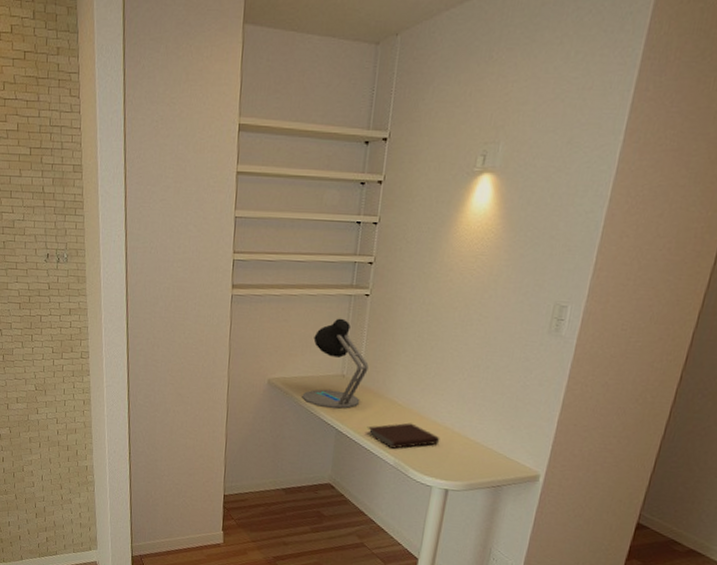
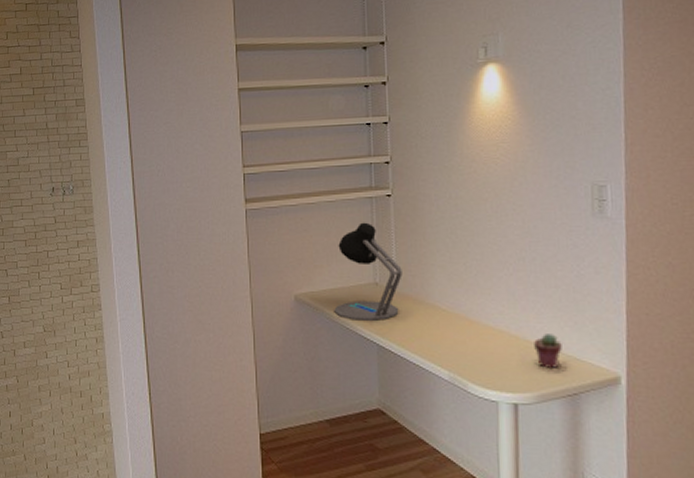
notebook: present [366,422,440,449] -> none [411,329,497,361]
potted succulent: none [472,433,497,463] -> present [534,334,562,368]

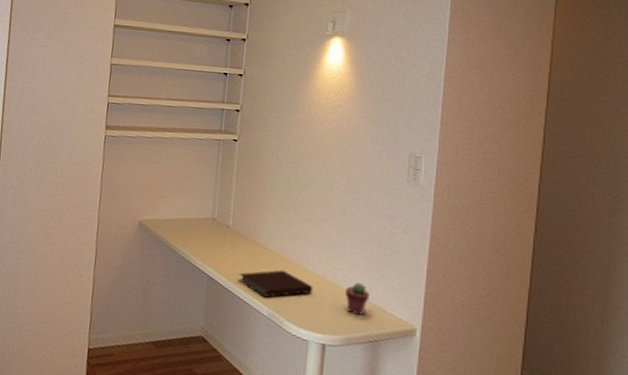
desk lamp: present [334,222,402,321] -> none [173,161,239,254]
notebook: none [411,329,497,361] -> present [238,270,313,298]

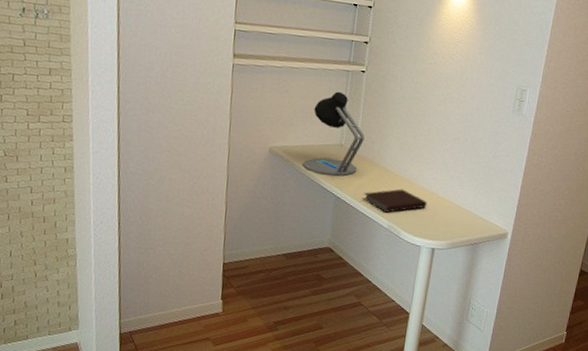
desk lamp: none [173,161,239,254] -> present [302,91,365,176]
potted succulent: present [345,283,370,315] -> none [454,198,474,224]

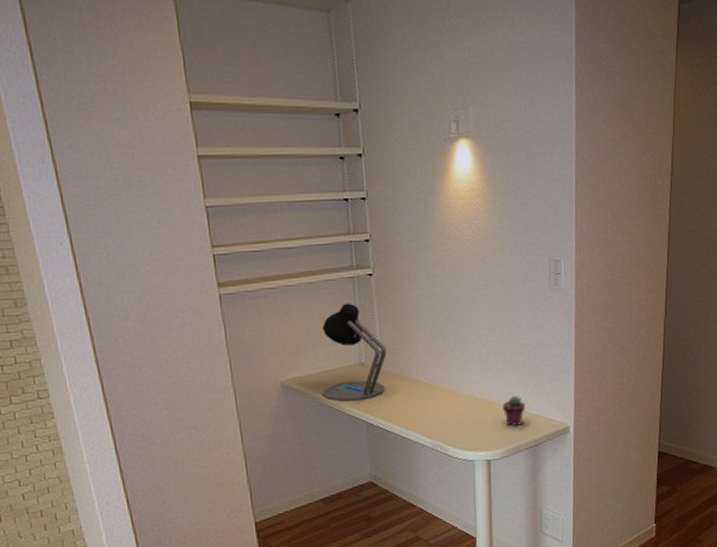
notebook: present [362,189,428,213] -> none [397,400,473,430]
potted succulent: none [454,198,474,224] -> present [503,396,525,426]

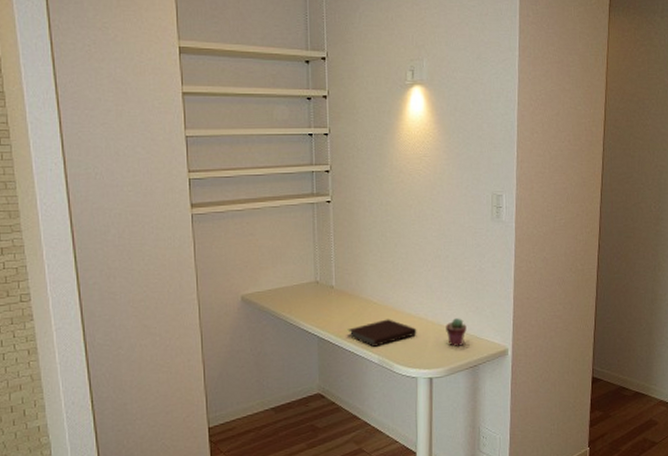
desk lamp: present [322,303,387,402] -> none [279,226,340,316]
notebook: none [397,400,473,430] -> present [347,319,417,347]

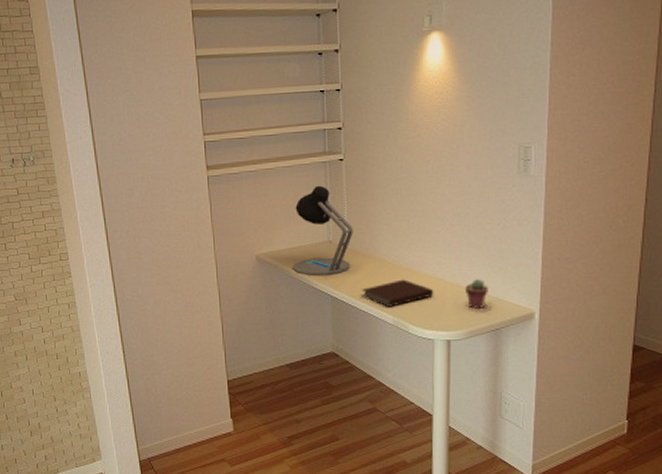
desk lamp: none [279,226,340,316] -> present [292,185,353,276]

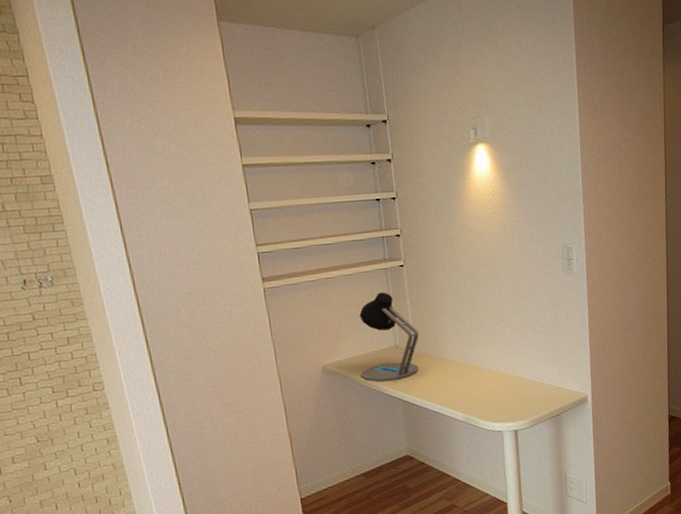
notebook: present [361,279,434,307] -> none [430,377,499,405]
potted succulent: present [465,279,488,309] -> none [526,370,547,398]

